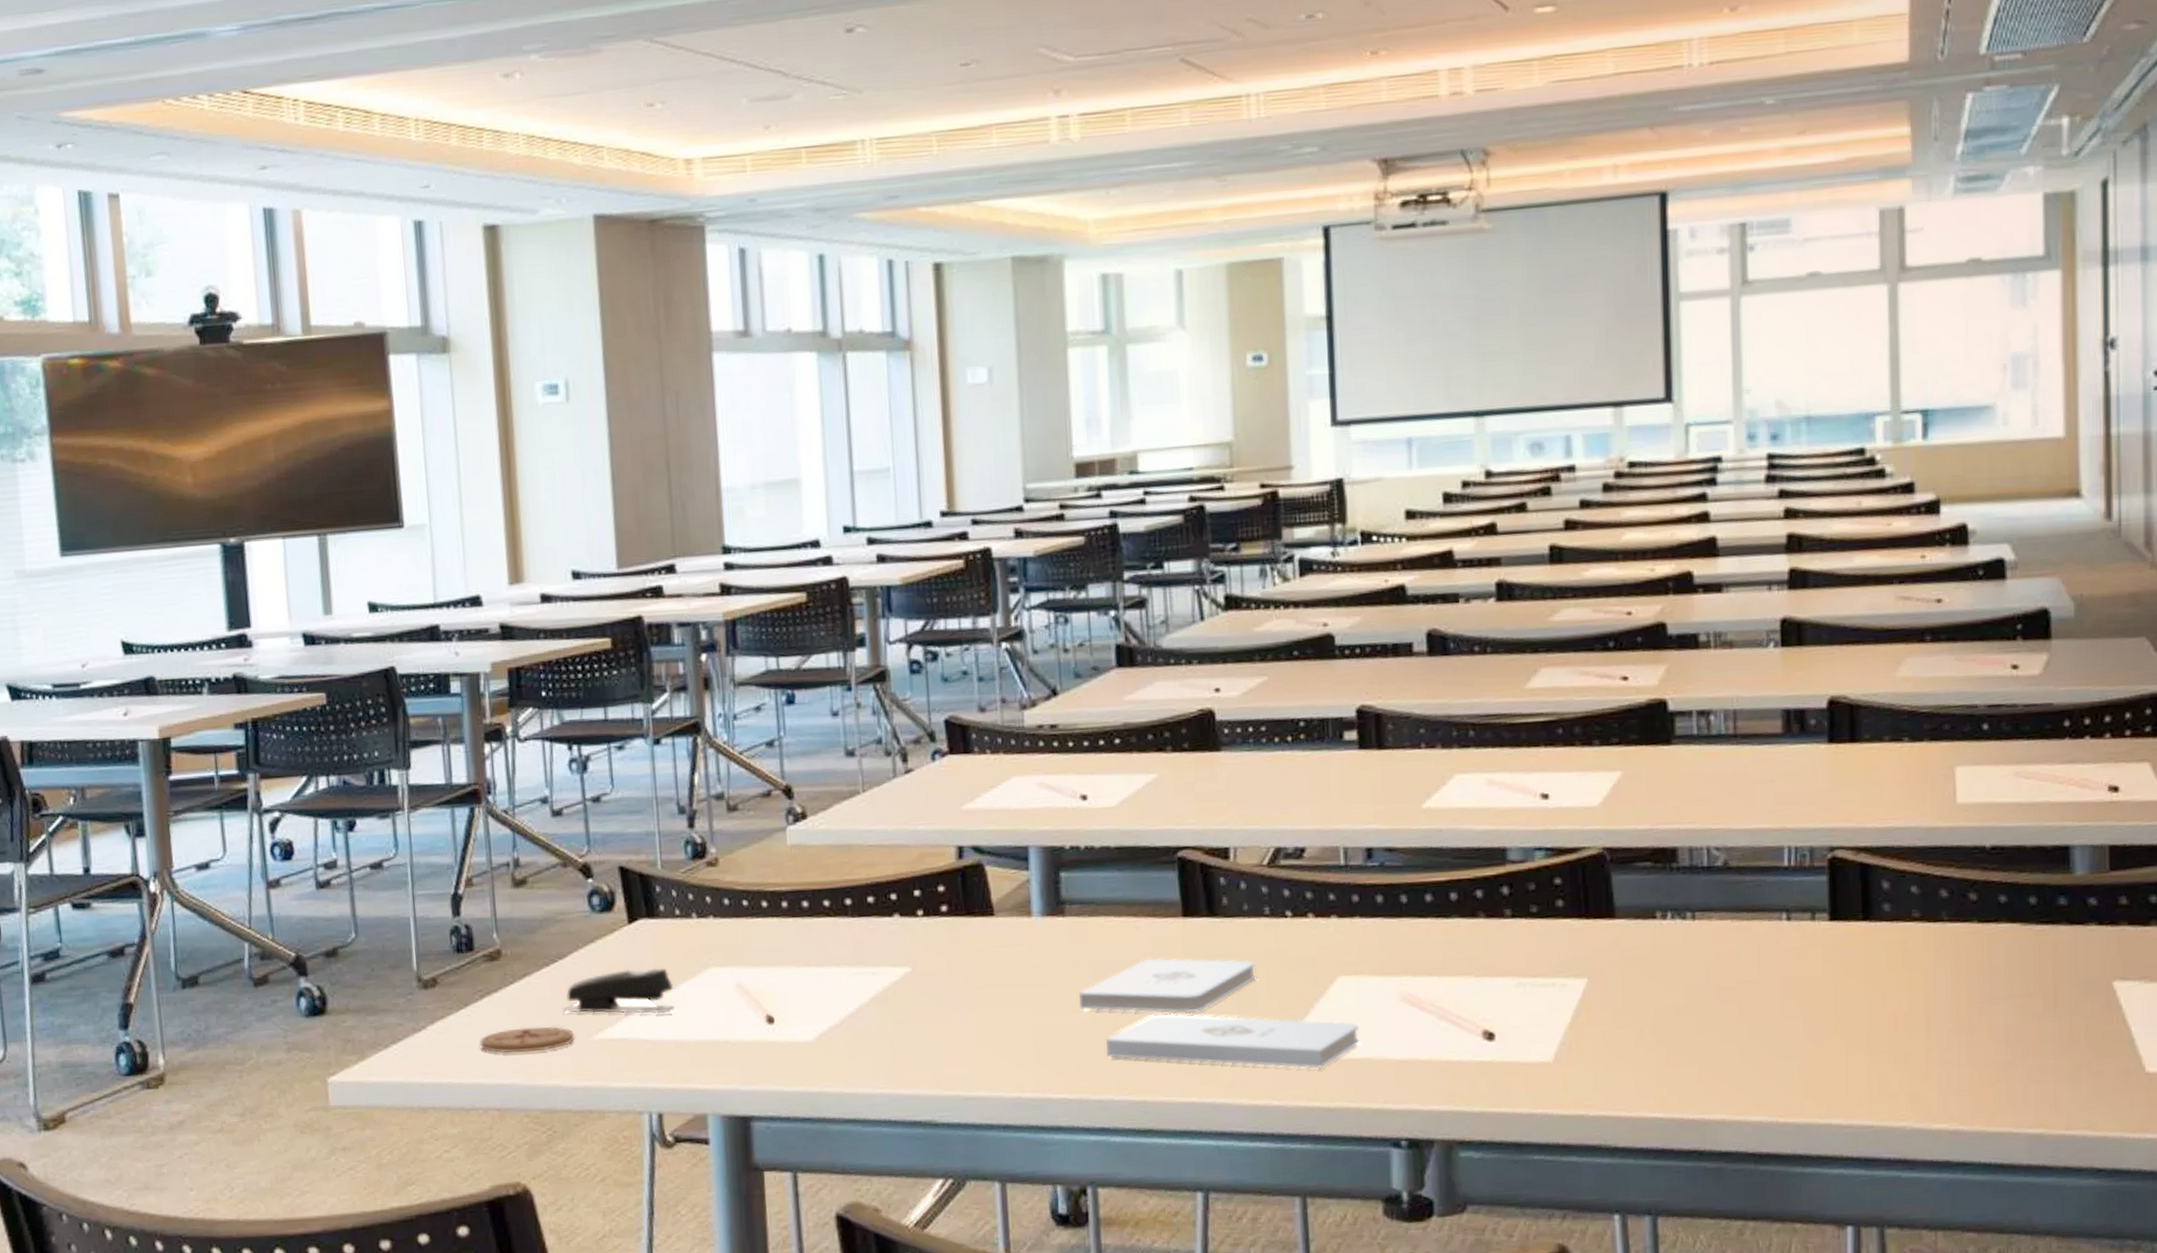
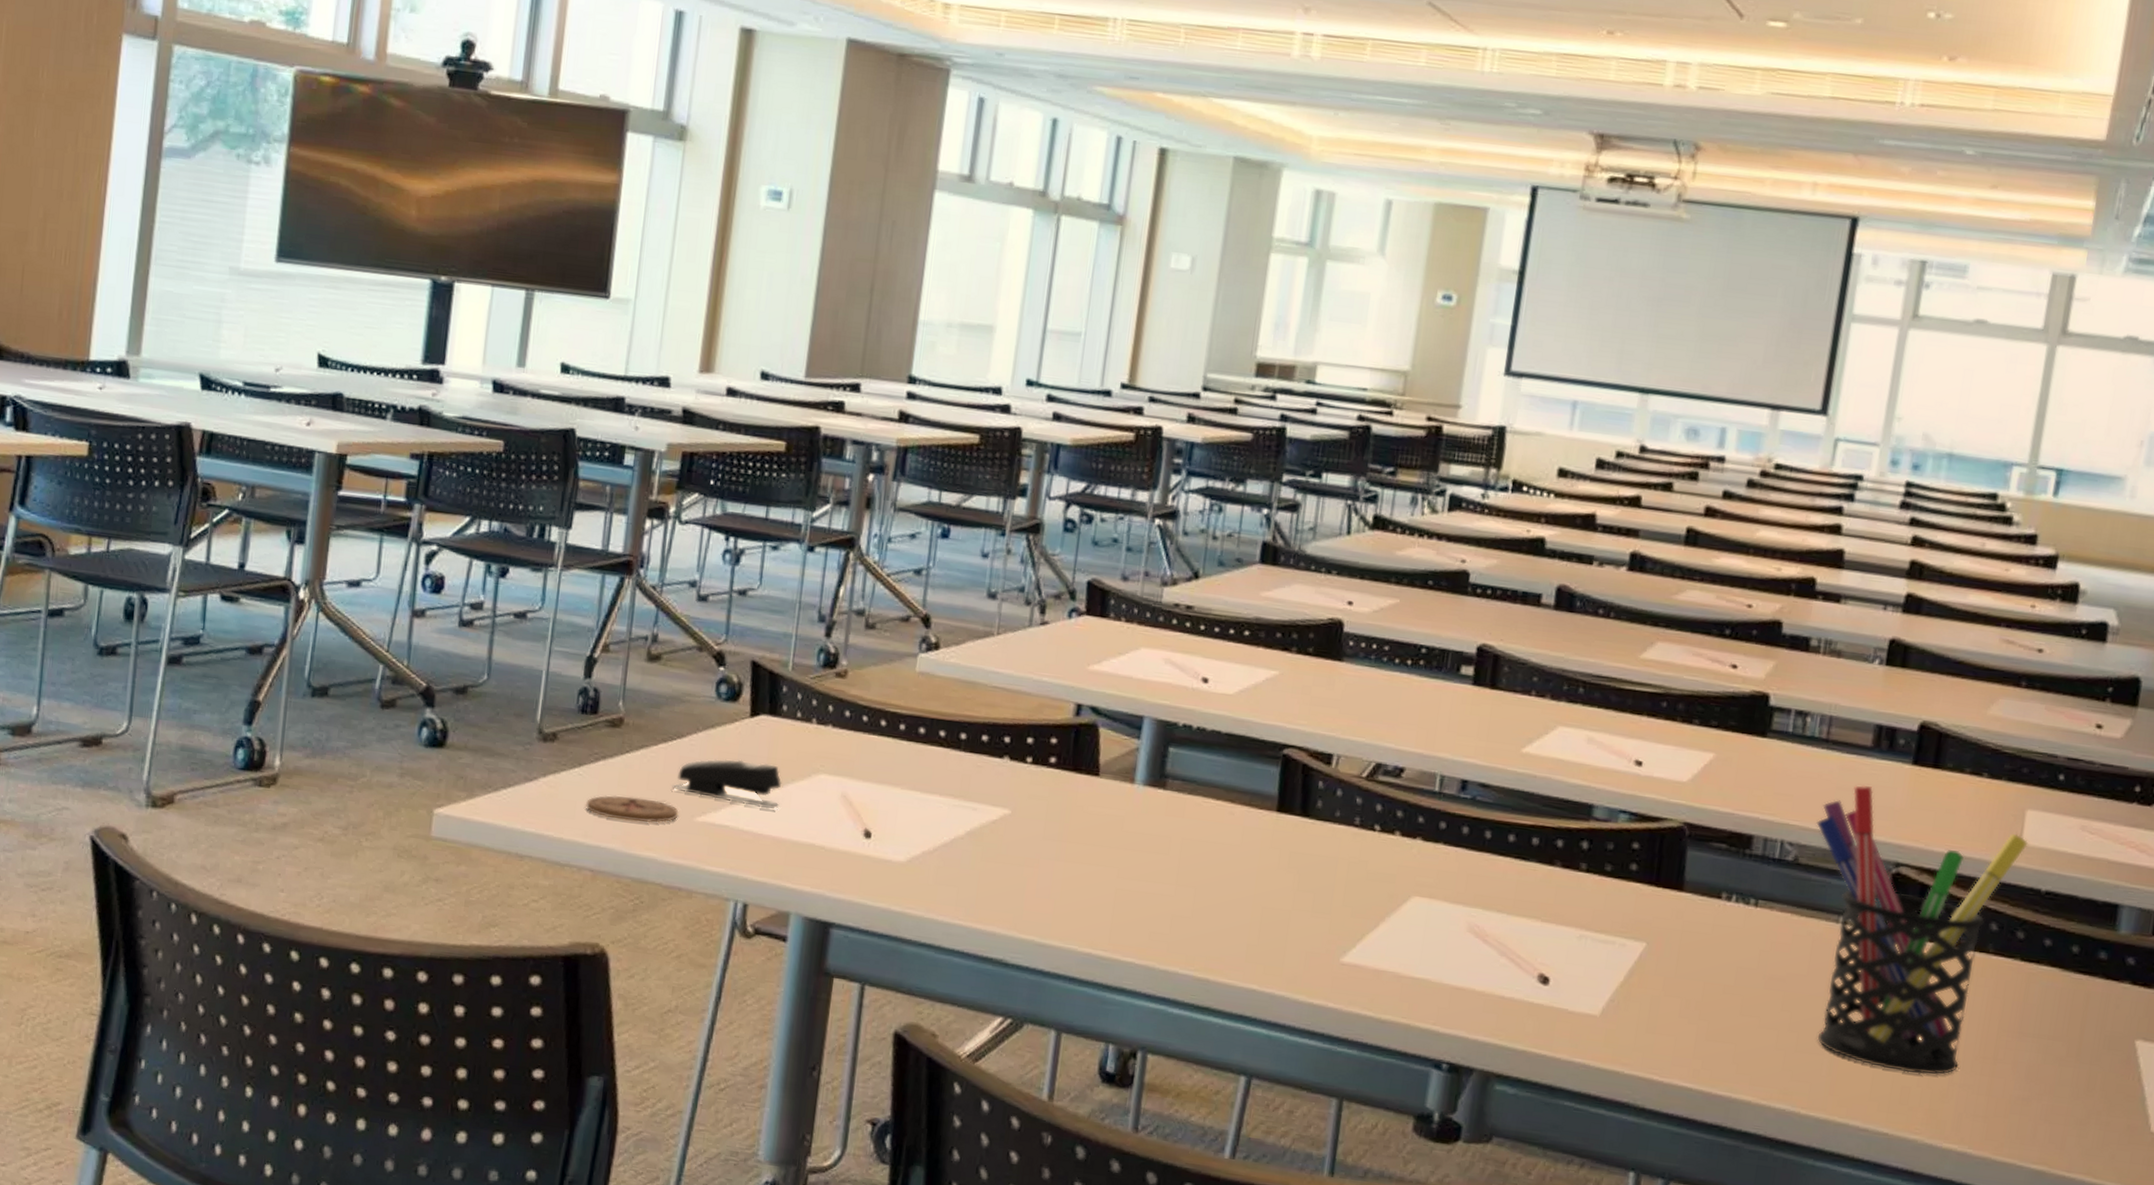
notepad: present [1079,958,1256,1014] -> none [1163,844,1337,905]
notepad: present [1106,1012,1359,1070] -> none [1180,899,1423,981]
pen holder: none [1740,774,1964,1060] -> present [1816,785,2029,1075]

